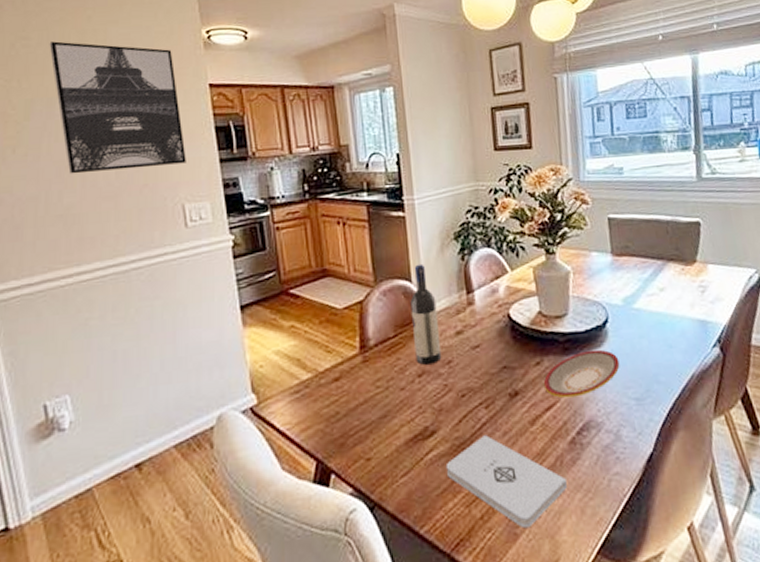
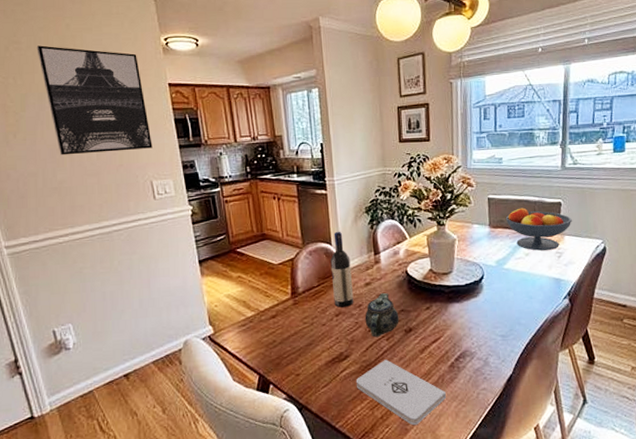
teapot: none [456,344,501,405] -> present [365,293,399,338]
plate: present [543,349,620,398] -> none [431,299,491,334]
fruit bowl: none [631,229,716,285] -> present [505,207,572,251]

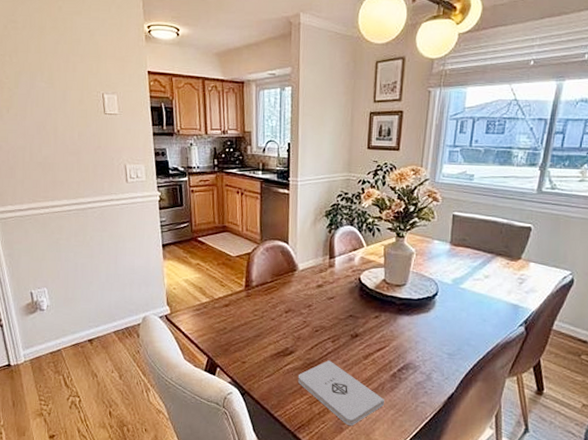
wall art: present [36,45,153,156] -> none [31,26,129,134]
wine bottle: present [330,231,354,308] -> none [285,231,305,305]
teapot: present [365,293,399,338] -> none [313,297,347,338]
fruit bowl: present [505,207,572,251] -> none [468,228,541,275]

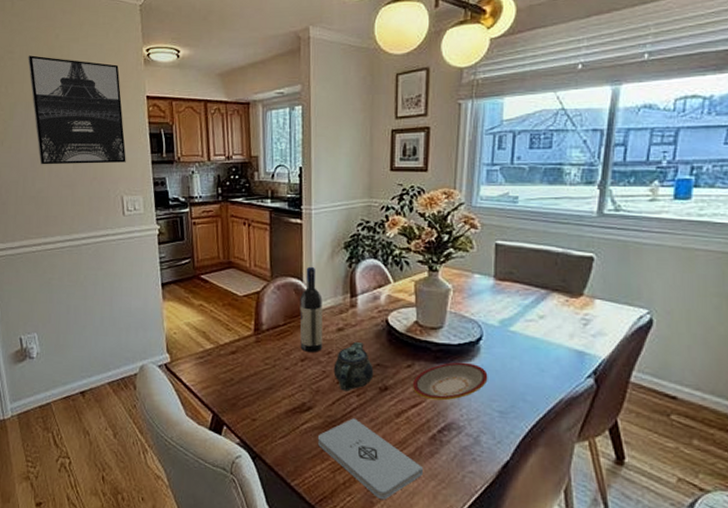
wall art: none [31,26,129,134] -> present [28,55,126,165]
wine bottle: none [285,231,305,305] -> present [299,266,323,352]
teapot: none [313,297,347,338] -> present [333,342,374,392]
plate: none [378,313,441,345] -> present [412,362,488,401]

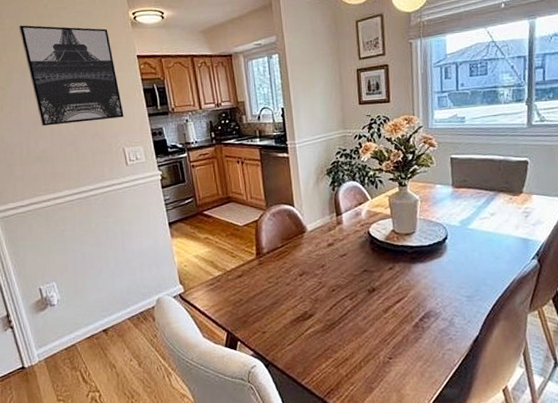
wine bottle: present [299,266,323,352] -> none [293,193,317,268]
notepad: present [317,418,423,500] -> none [320,319,411,384]
teapot: present [333,342,374,392] -> none [328,253,362,297]
plate: present [412,362,488,401] -> none [394,259,455,294]

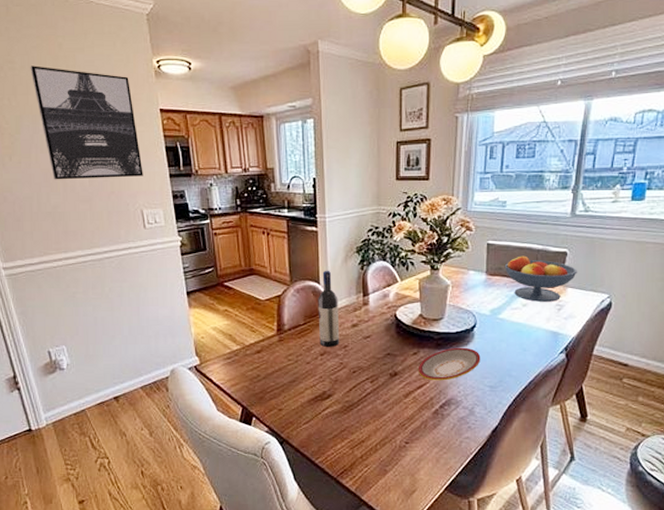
wine bottle: none [293,193,317,268] -> present [318,270,340,347]
plate: none [394,259,455,294] -> present [417,347,481,381]
fruit bowl: none [469,167,540,211] -> present [504,255,577,302]

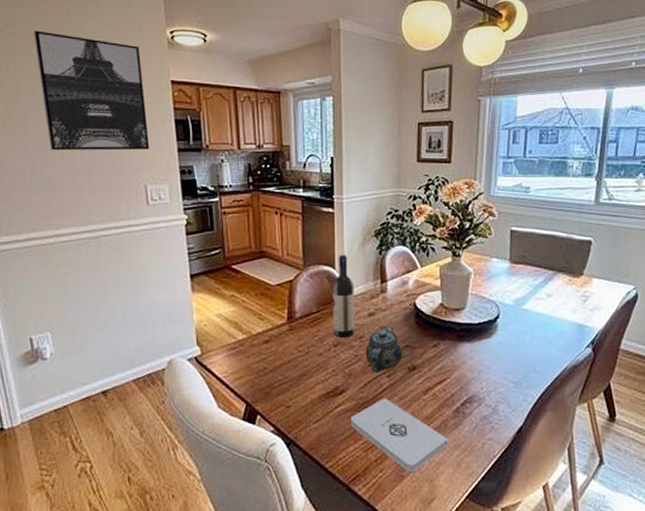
notepad: none [337,401,427,468] -> present [350,398,448,473]
teapot: none [350,336,385,379] -> present [365,326,403,373]
plate: present [417,347,481,381] -> none [438,339,504,376]
fruit bowl: present [504,255,577,302] -> none [528,243,602,292]

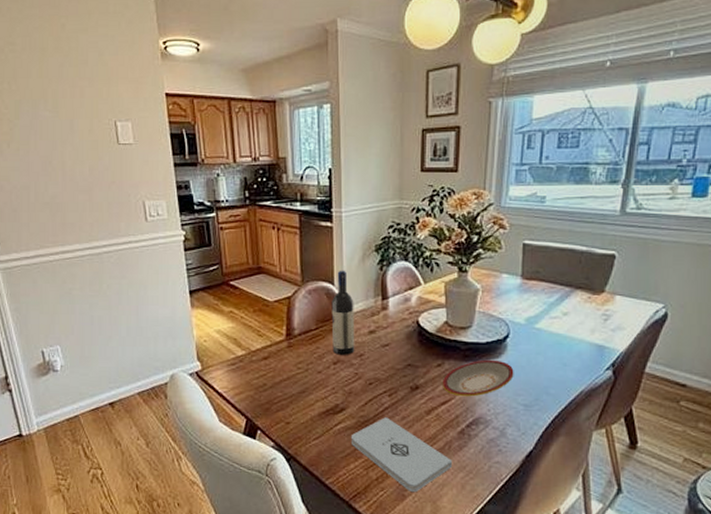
wall art: present [33,30,150,151] -> none [31,47,146,169]
teapot: present [365,326,403,373] -> none [366,344,405,392]
plate: none [438,339,504,376] -> present [442,359,514,397]

